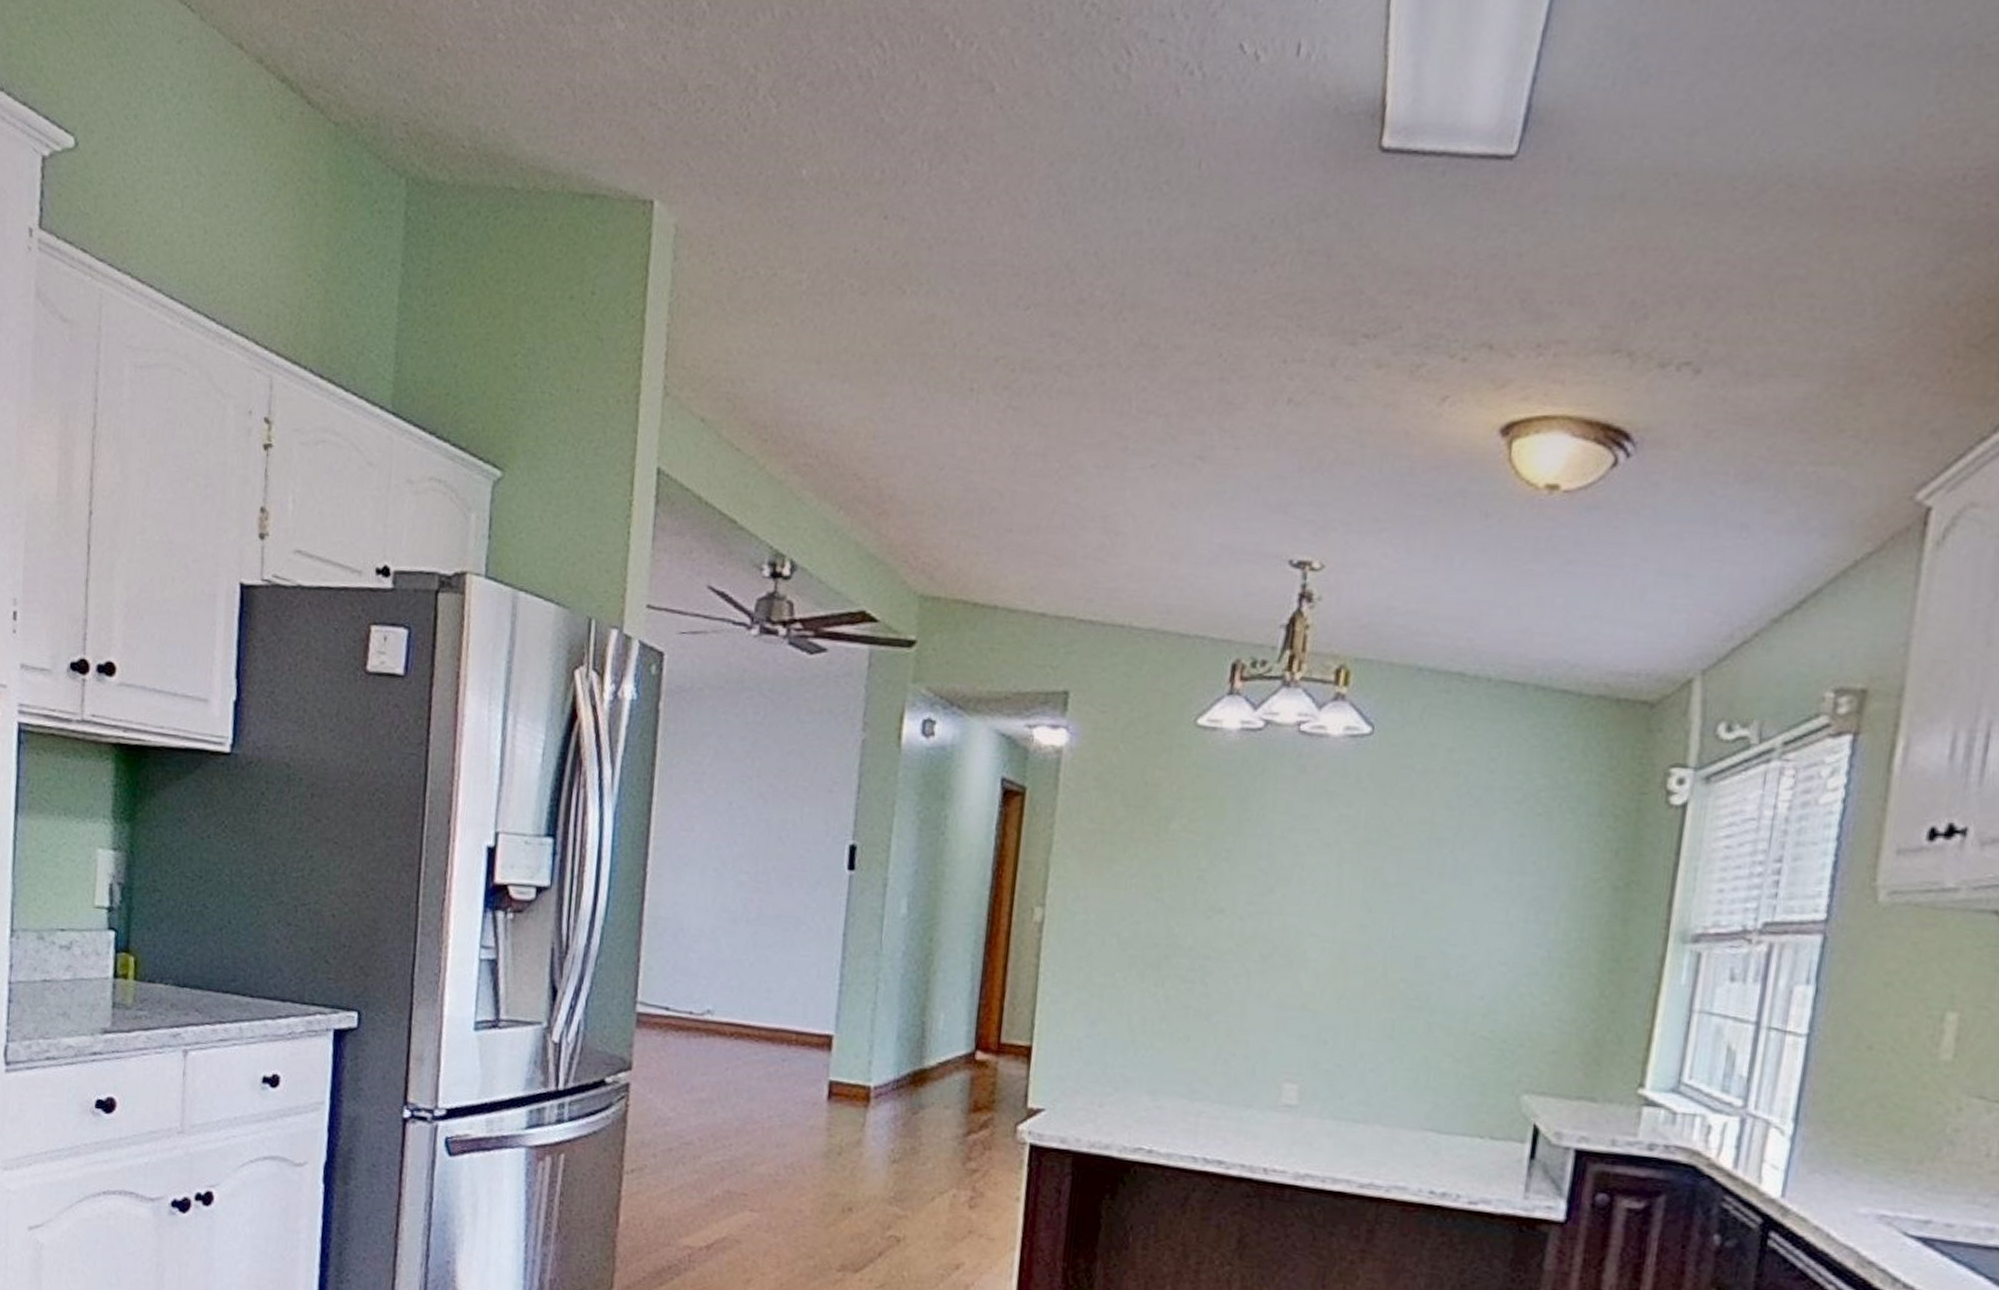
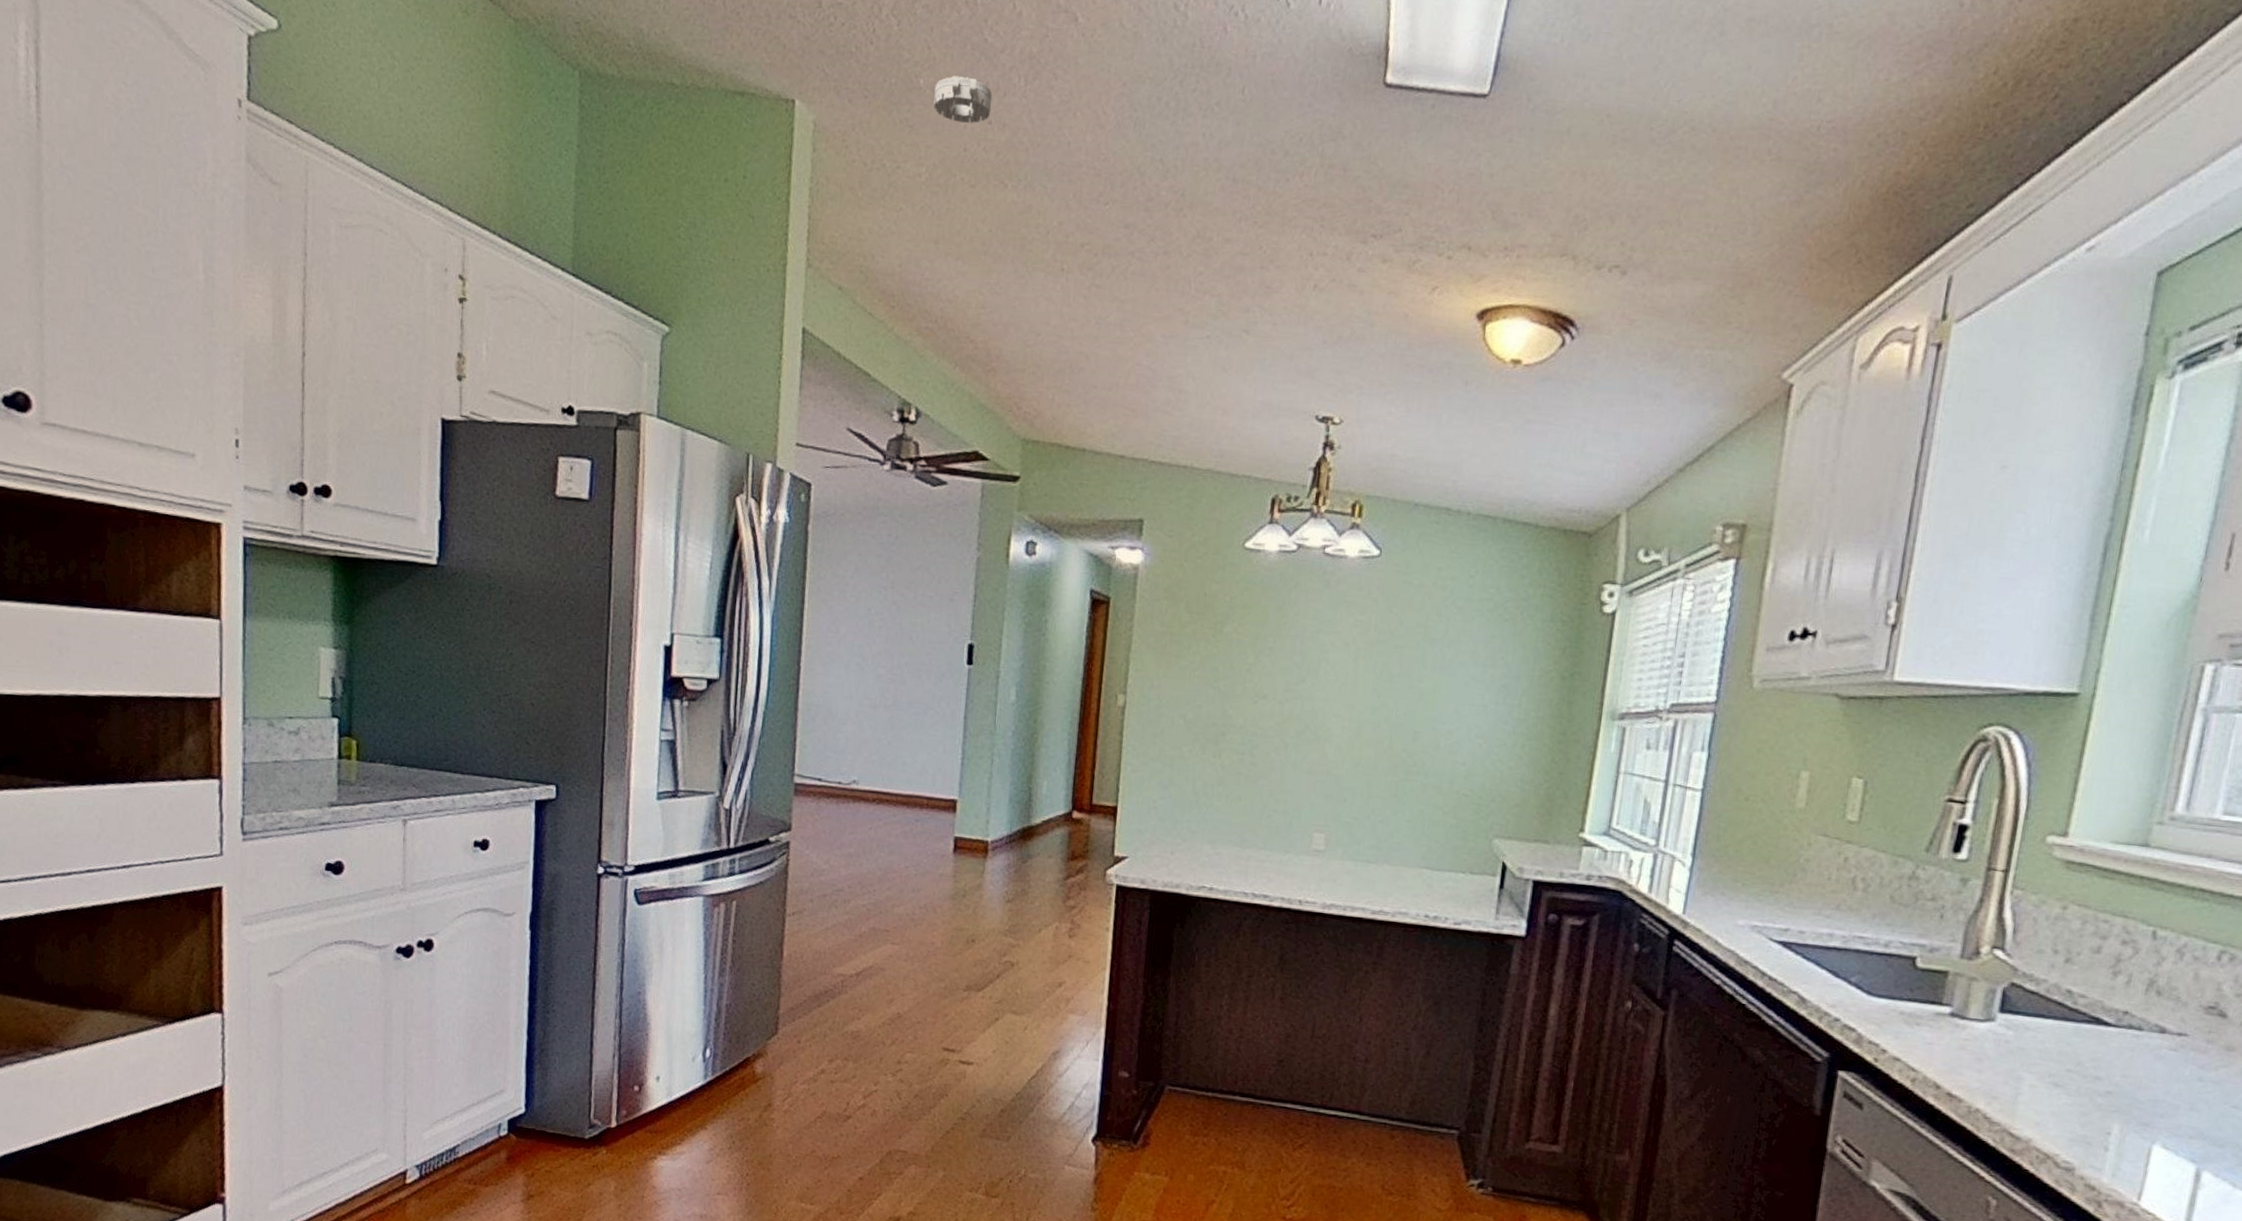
smoke detector: none [818,163,890,220] -> present [933,76,993,124]

